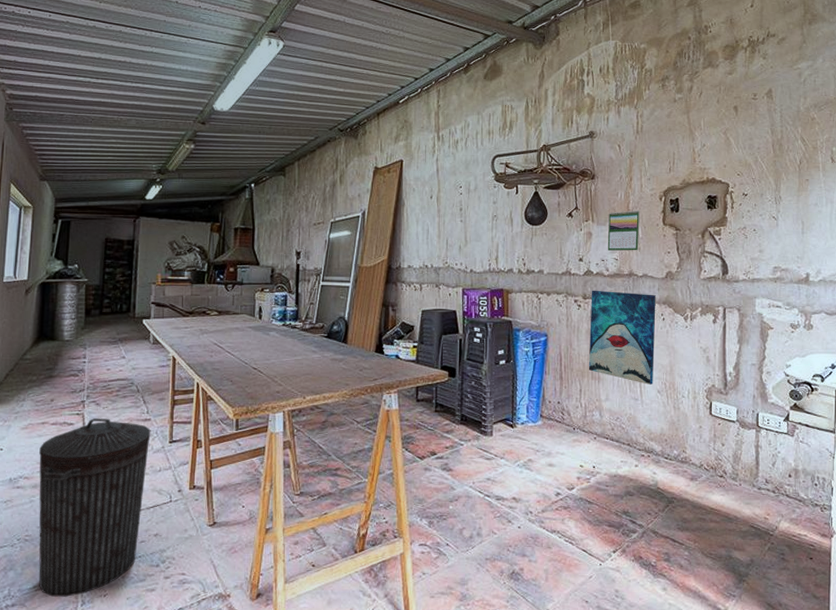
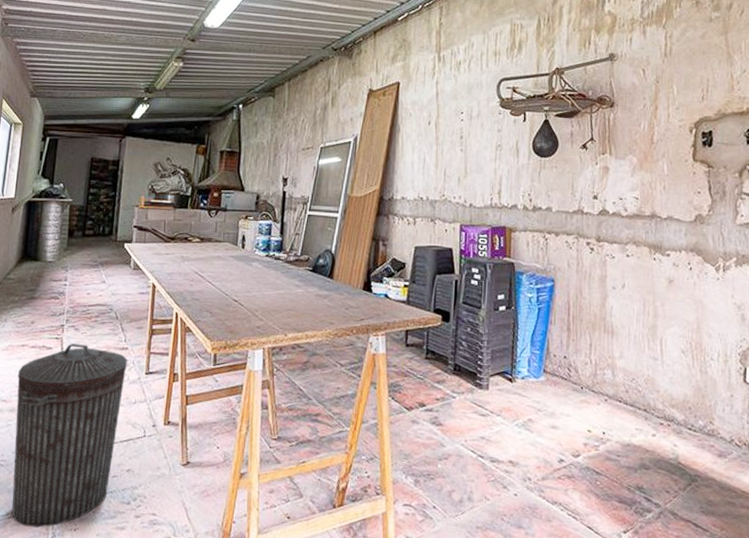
wall art: present [588,290,656,385] -> none [600,232,682,343]
calendar: present [607,210,639,251] -> none [626,143,665,190]

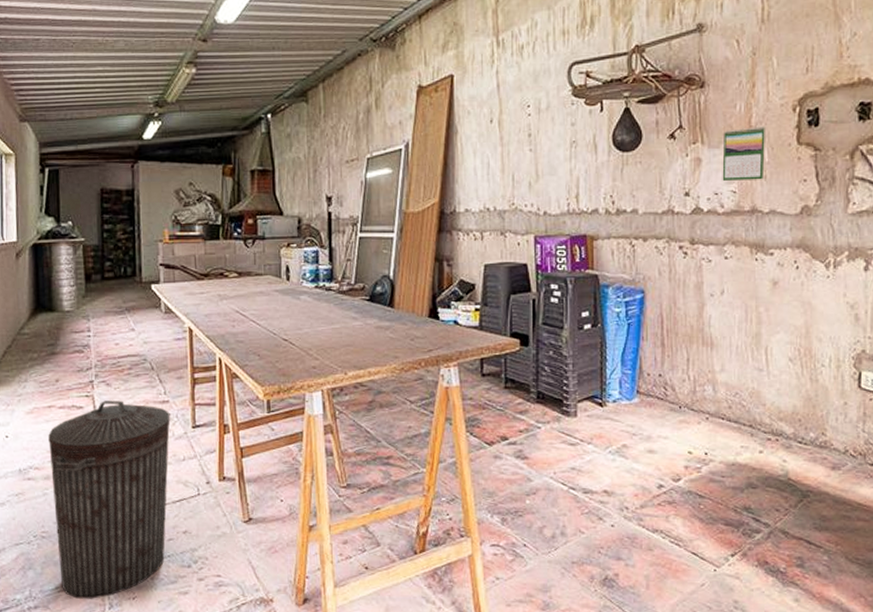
calendar: none [626,143,665,190] -> present [722,127,765,181]

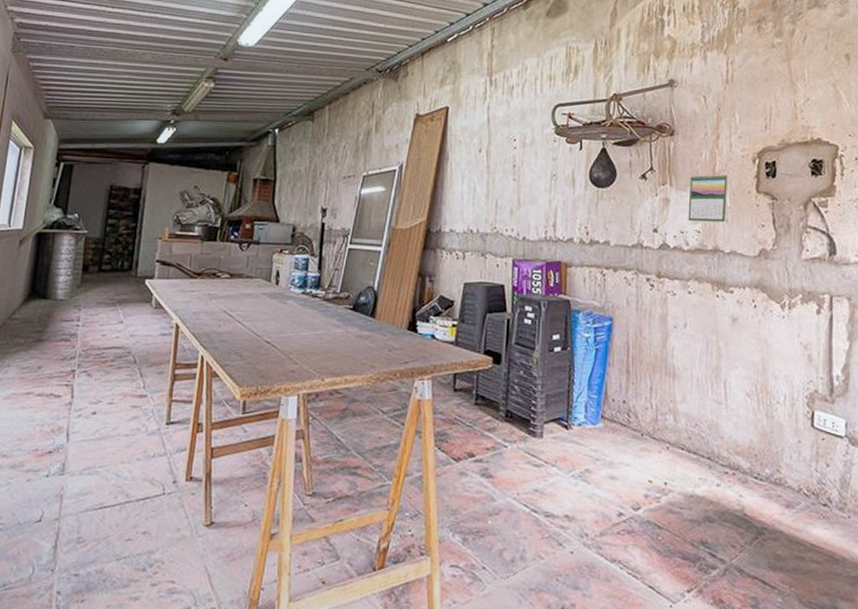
trash can: present [48,400,171,599] -> none [10,391,147,600]

